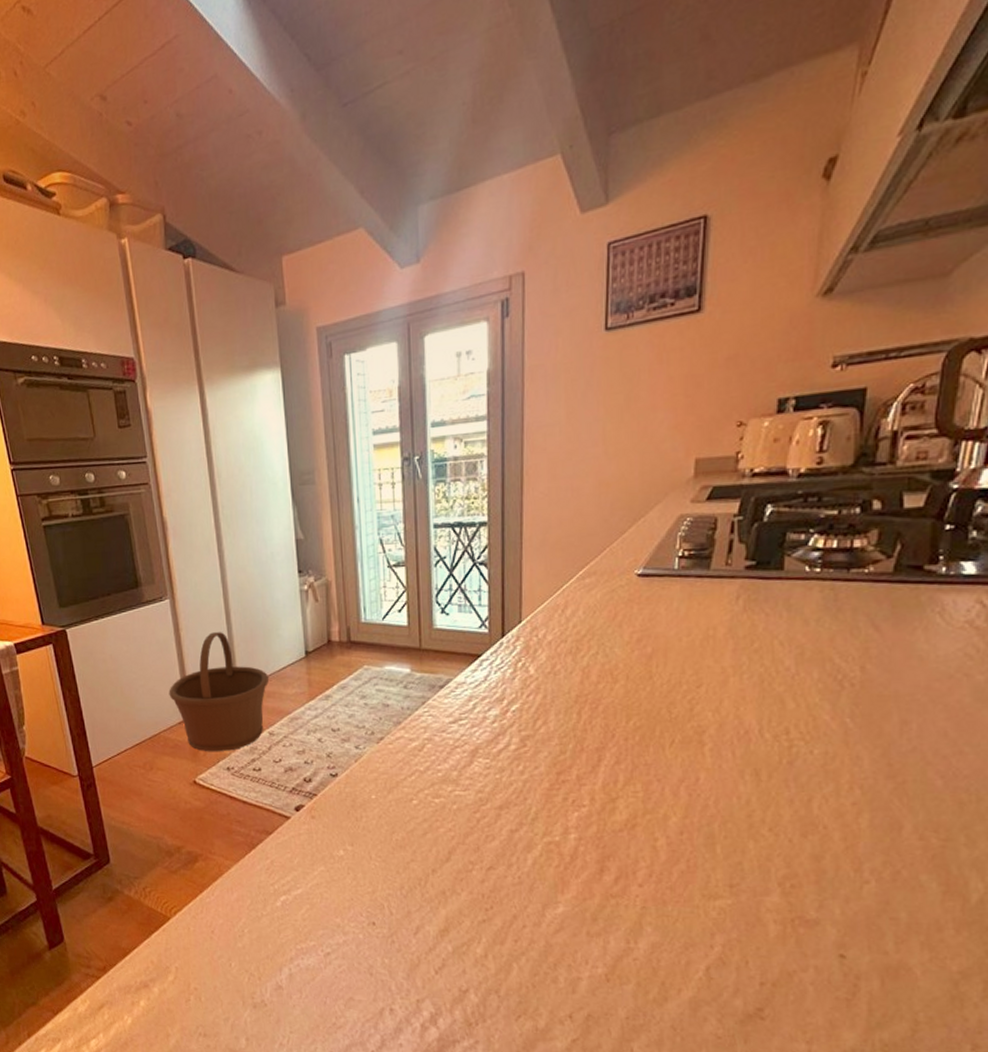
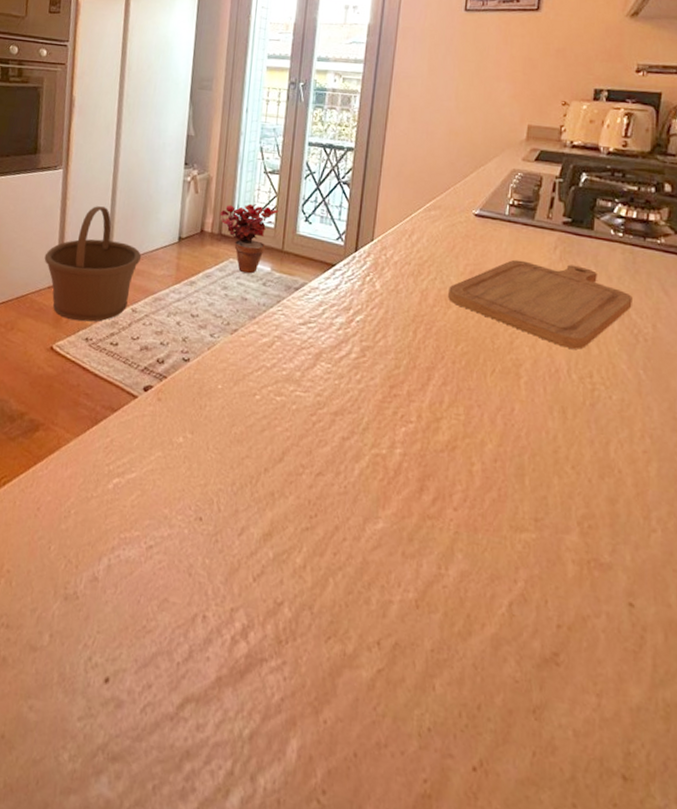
potted plant: none [345,603,411,679] -> present [220,203,279,274]
chopping board: none [614,613,835,706] -> present [448,259,632,350]

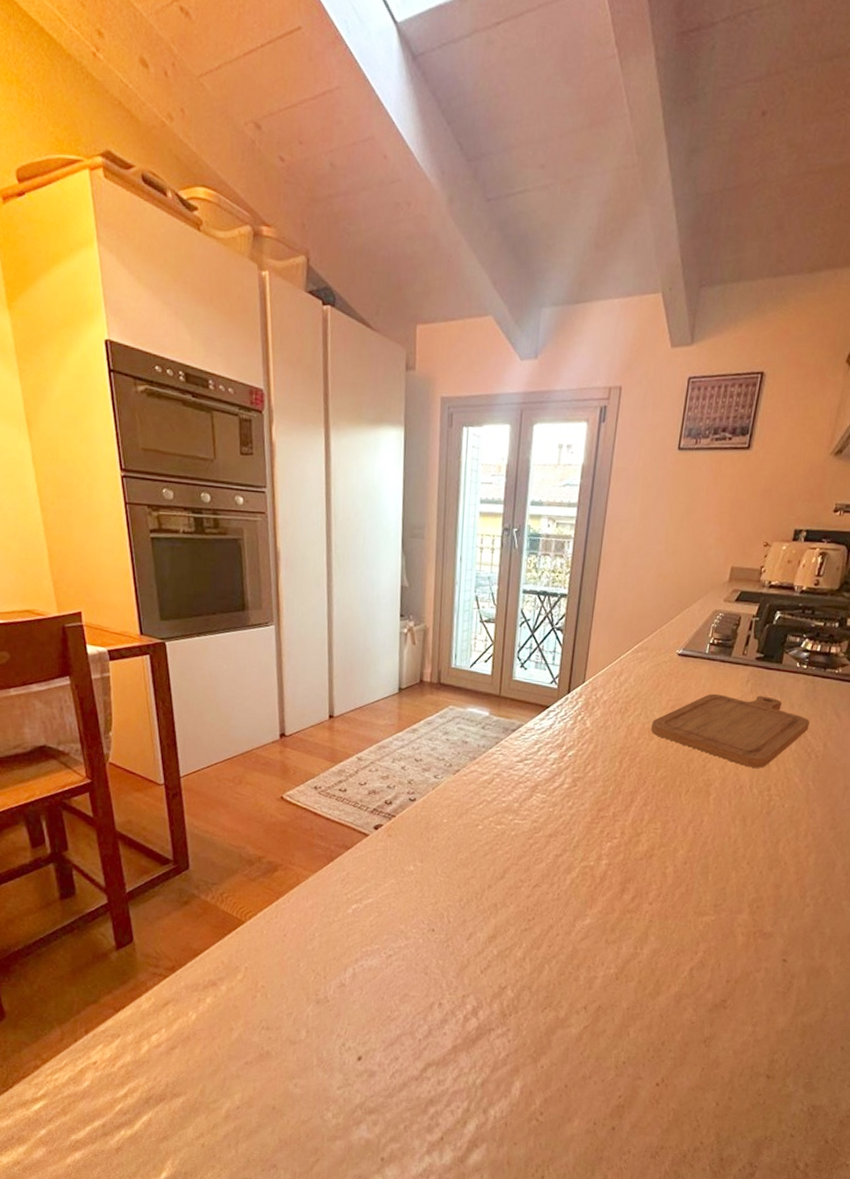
basket: present [44,206,142,322] -> none [265,661,363,771]
potted plant: present [220,203,279,274] -> none [438,652,495,719]

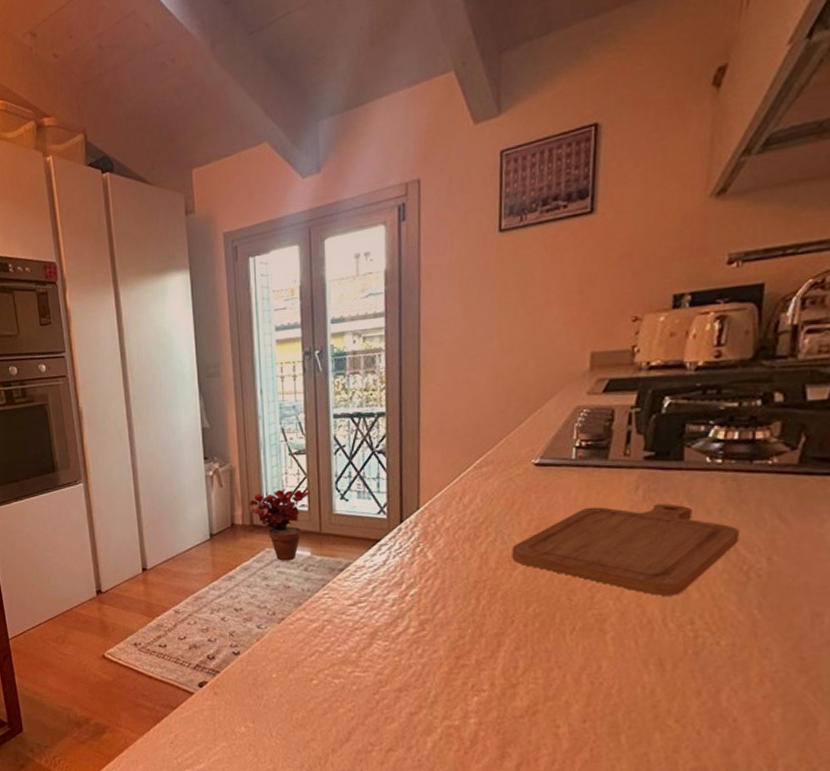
potted plant: none [438,652,495,719] -> present [248,489,311,561]

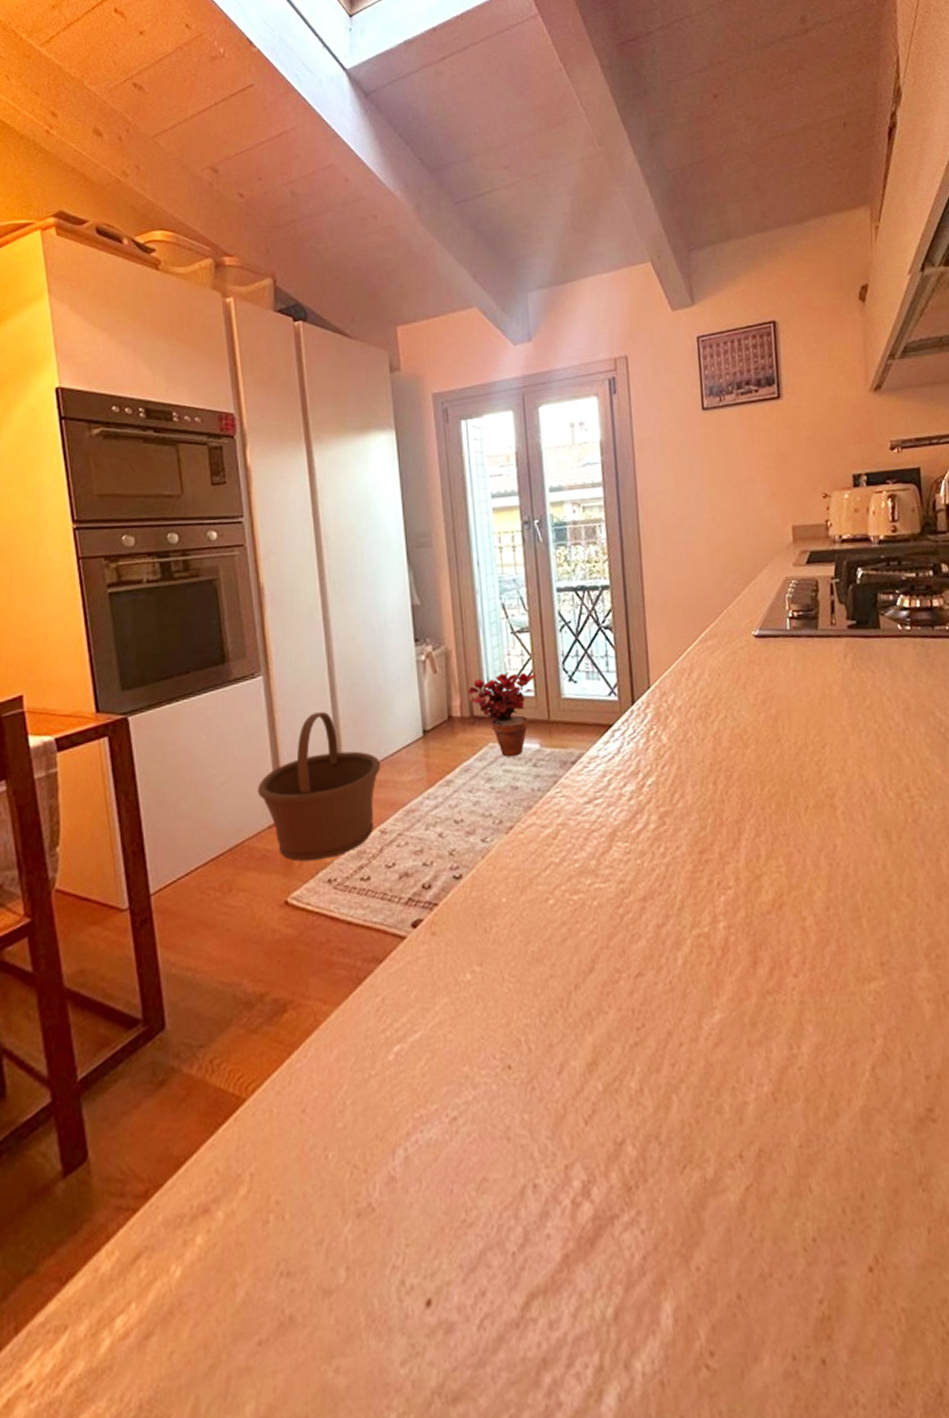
basket: none [81,514,176,627] -> present [257,712,381,861]
chopping board: present [512,503,739,596] -> none [742,670,934,764]

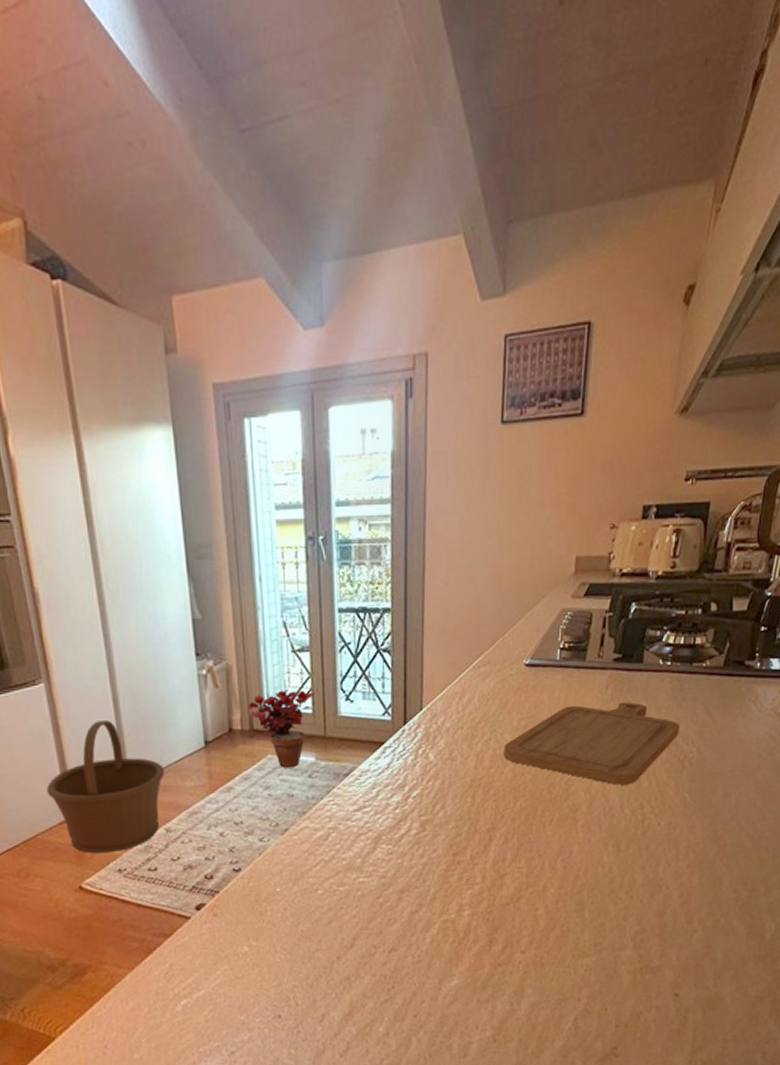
chopping board: none [742,670,934,764] -> present [504,702,679,785]

